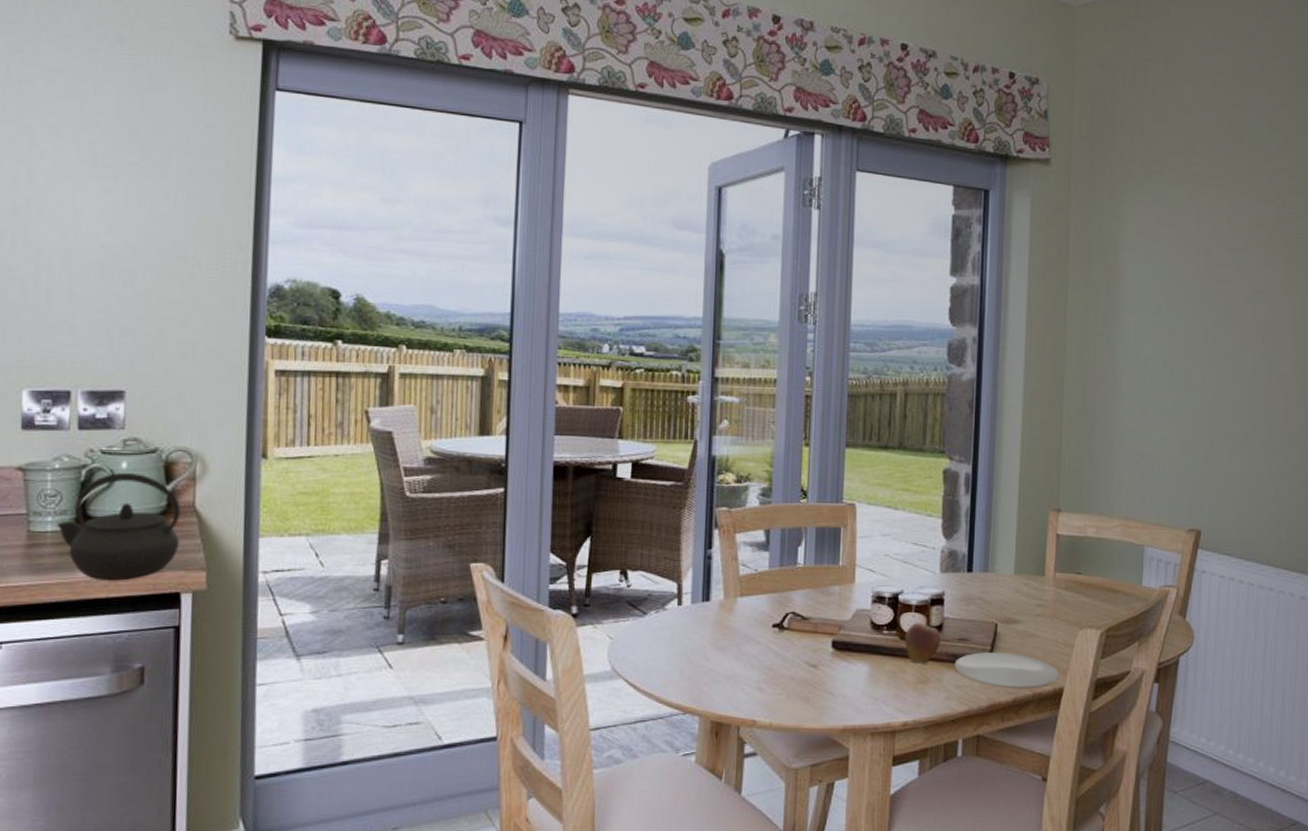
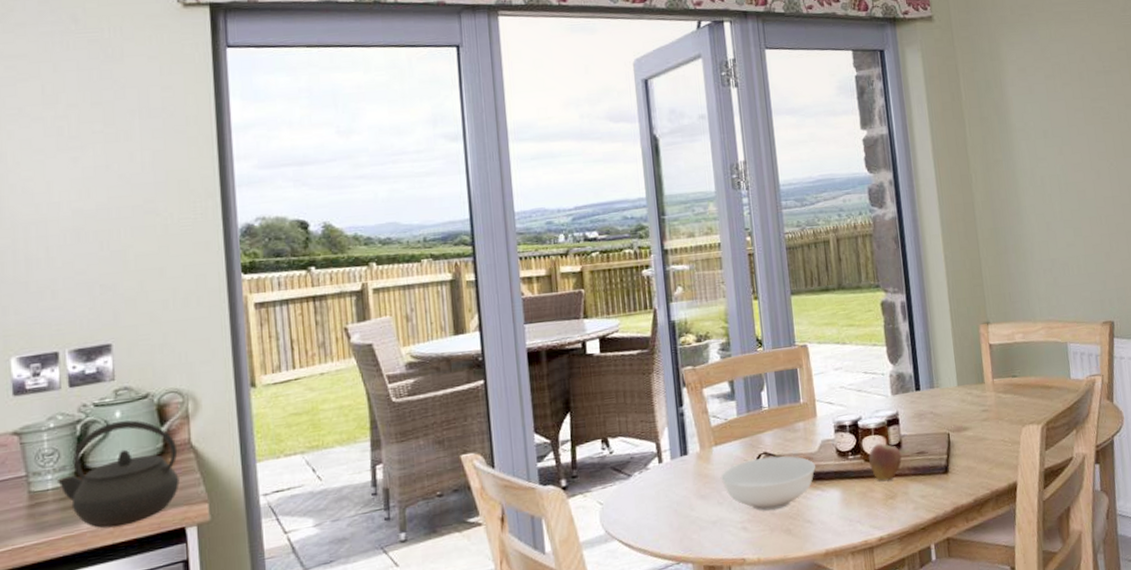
bowl: none [741,616,846,674] -> present [720,456,816,511]
plate: present [954,652,1059,689] -> none [916,458,1011,492]

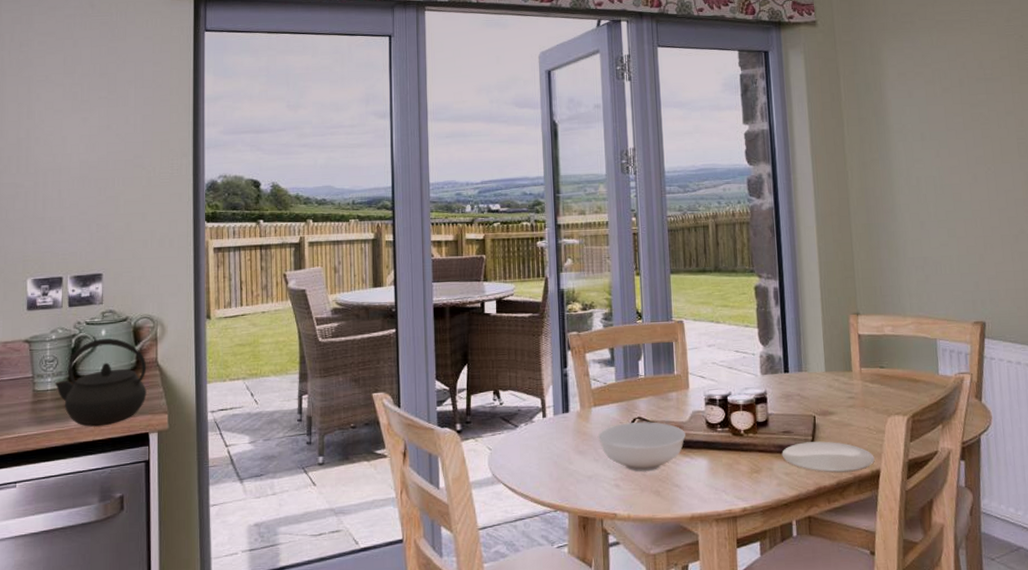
fruit: present [868,438,902,481] -> none [735,415,768,455]
plate: none [916,458,1011,492] -> present [781,441,875,473]

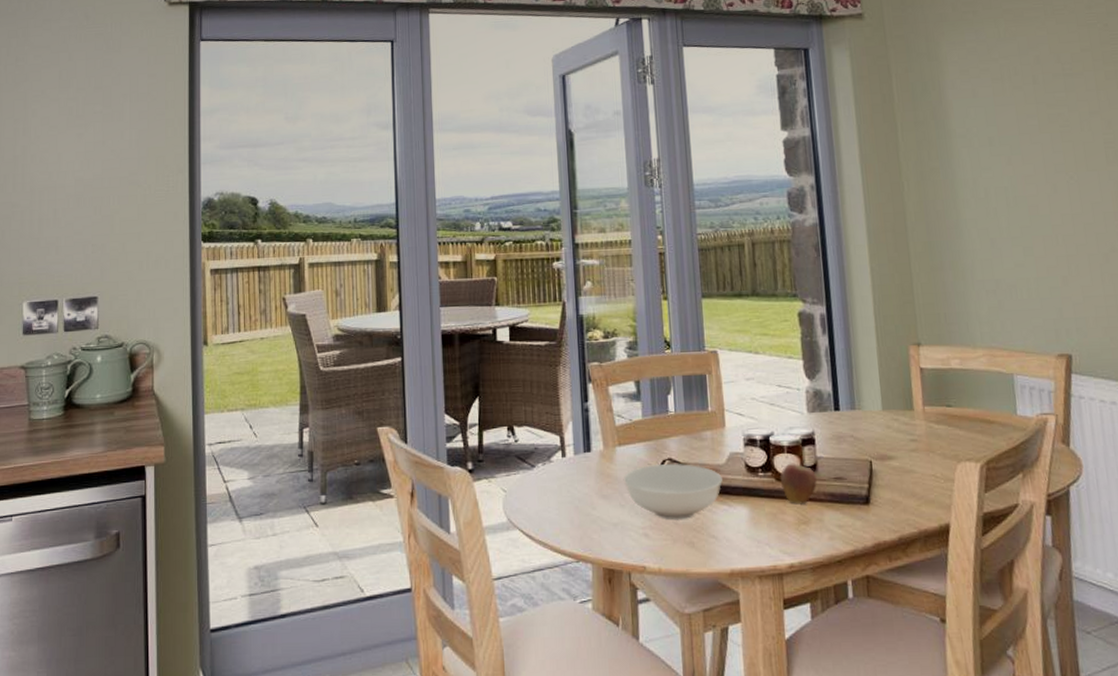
kettle: present [54,338,147,427] -> none [50,365,143,459]
fruit: none [735,415,768,455] -> present [779,458,817,503]
plate: present [781,441,875,473] -> none [833,490,943,527]

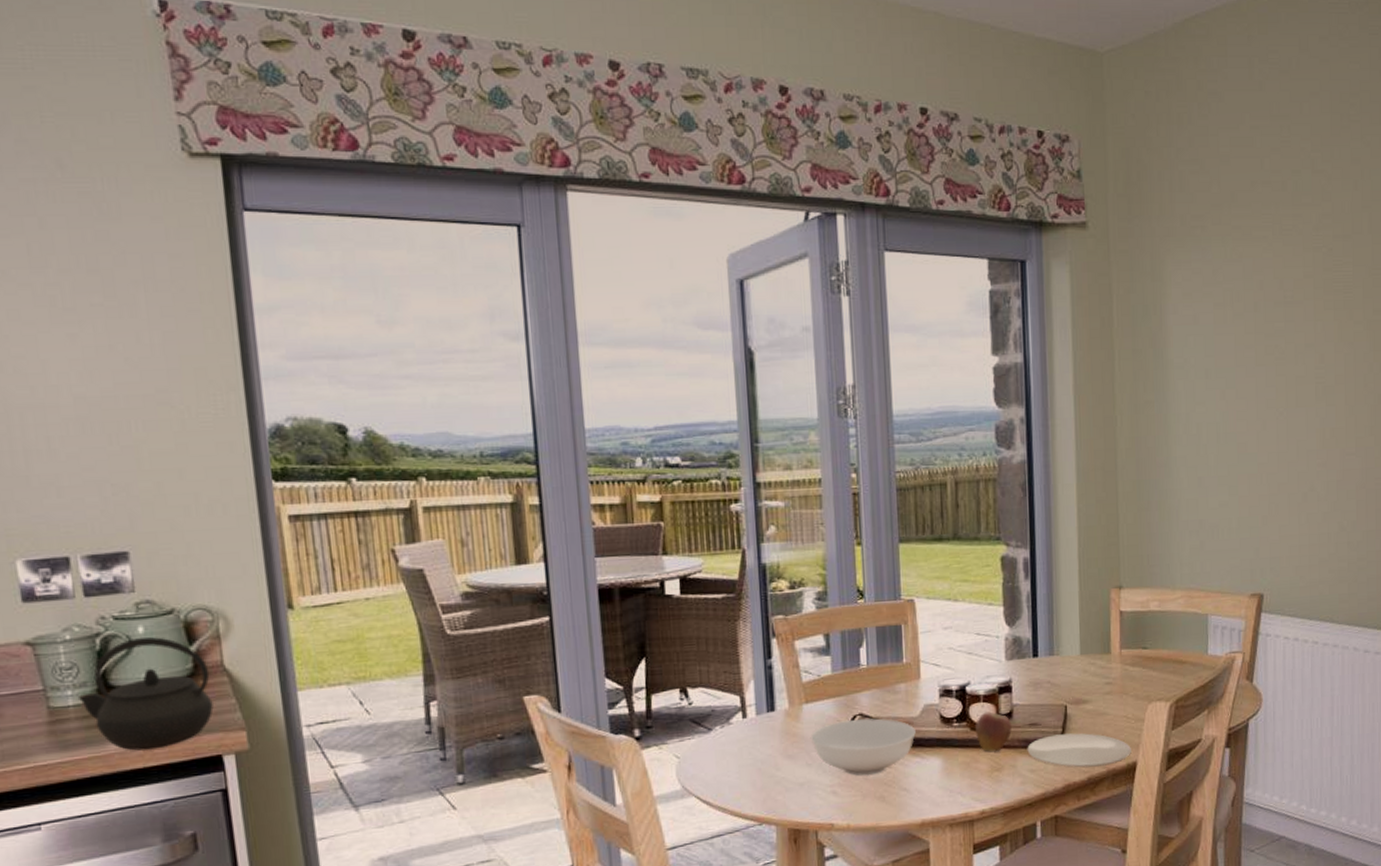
kettle: none [50,365,143,459] -> present [77,637,214,751]
plate: none [833,490,943,527] -> present [1027,733,1131,768]

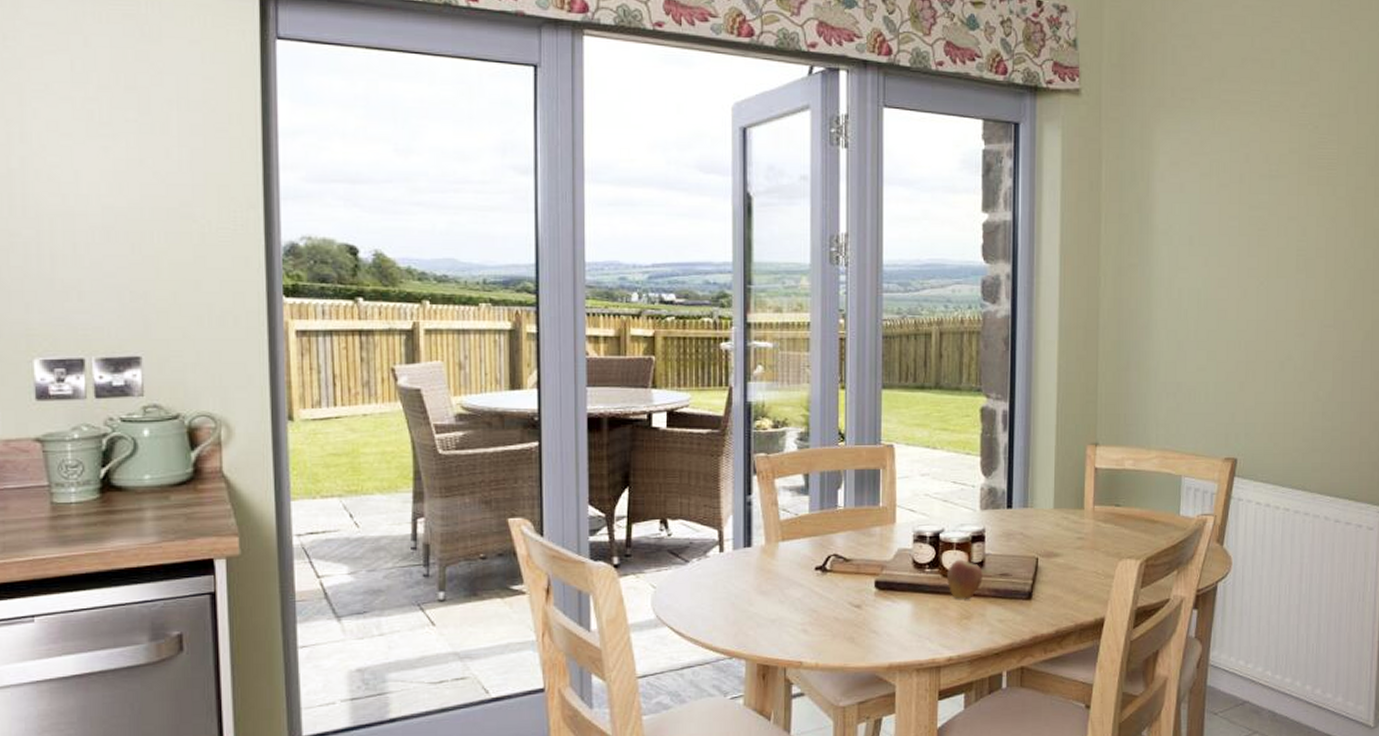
kettle: present [77,637,214,751] -> none [80,441,209,550]
bowl: present [810,718,916,776] -> none [784,559,888,615]
plate: present [1027,733,1131,768] -> none [997,586,1100,621]

